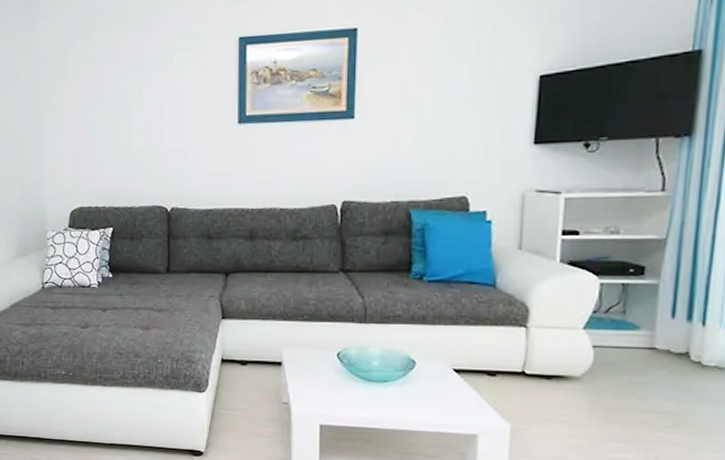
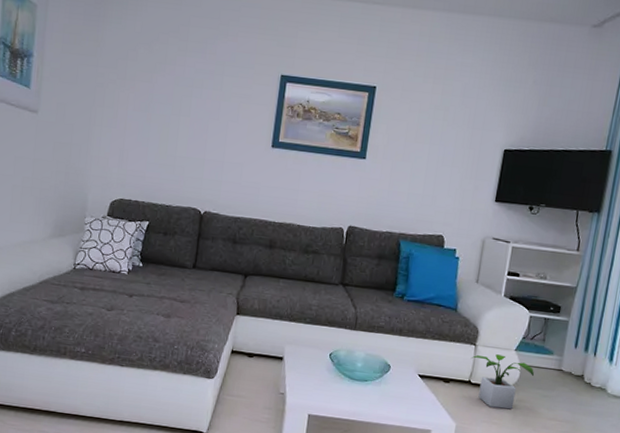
potted plant: none [521,336,614,403] -> present [470,354,534,410]

